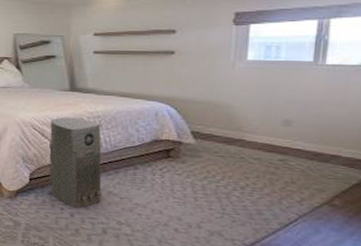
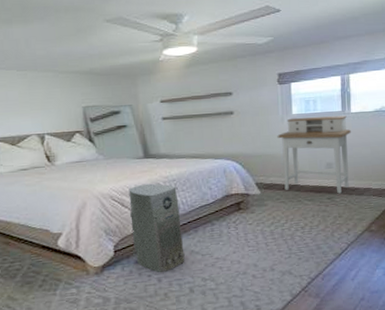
desk: none [224,64,324,157] -> present [277,115,352,194]

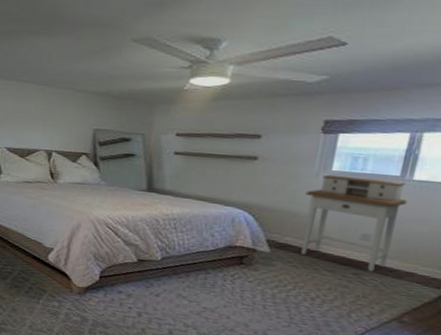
air purifier: present [128,183,185,273] -> none [119,217,176,309]

